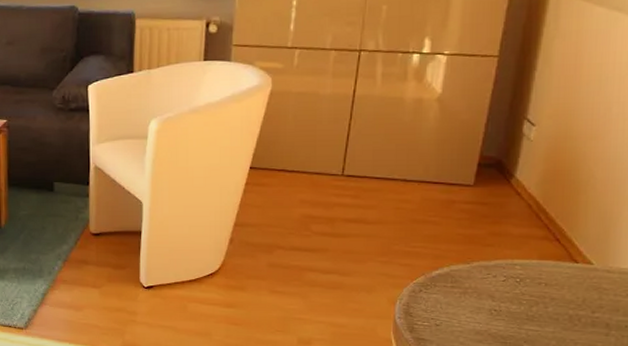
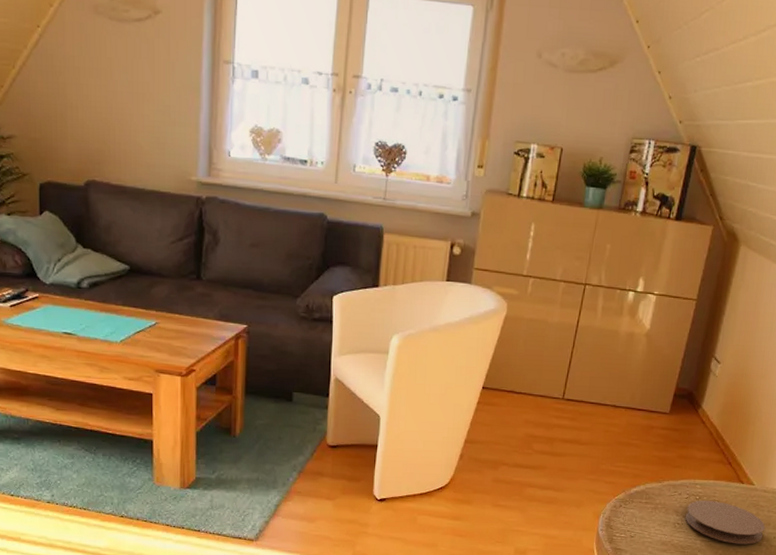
coaster: none [503,282,613,335] -> present [685,500,766,545]

